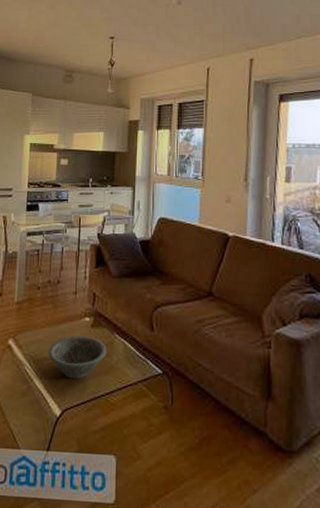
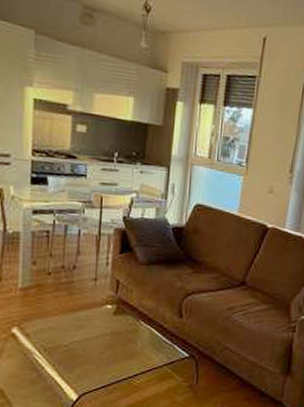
decorative bowl: present [48,335,107,379] -> none [62,323,131,365]

